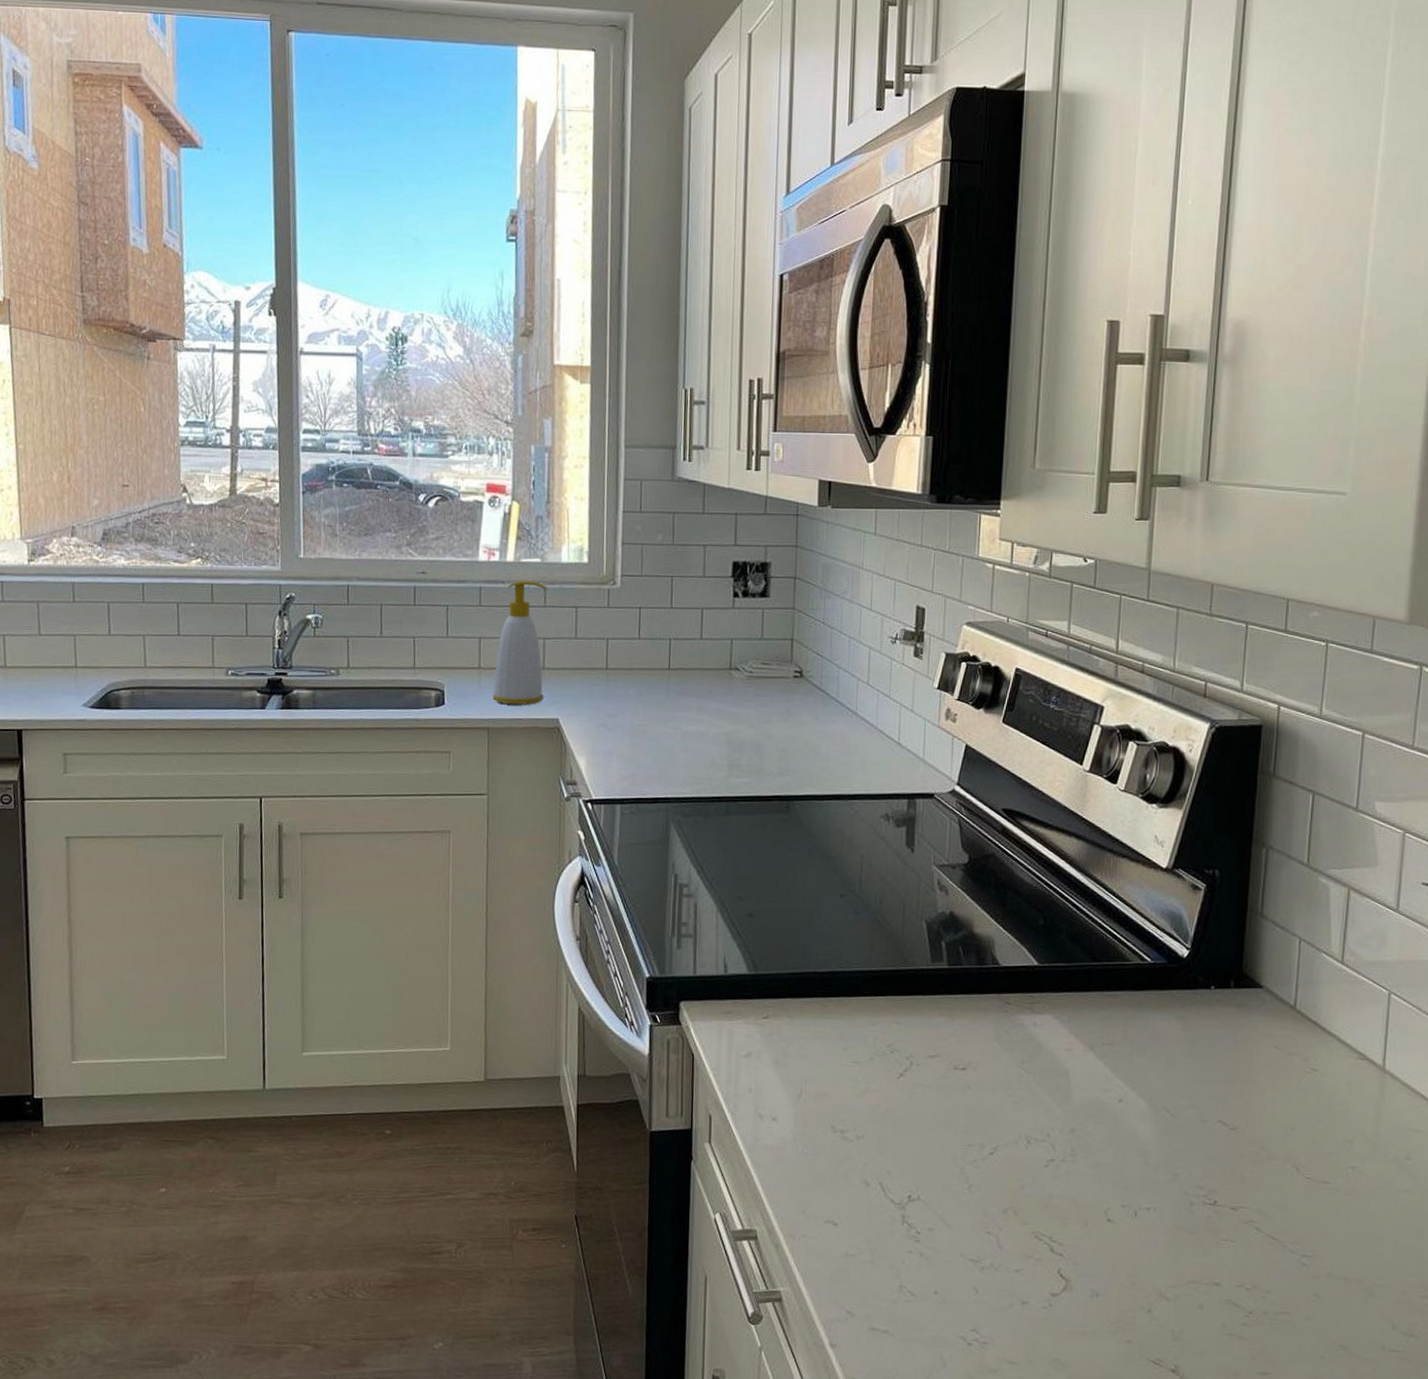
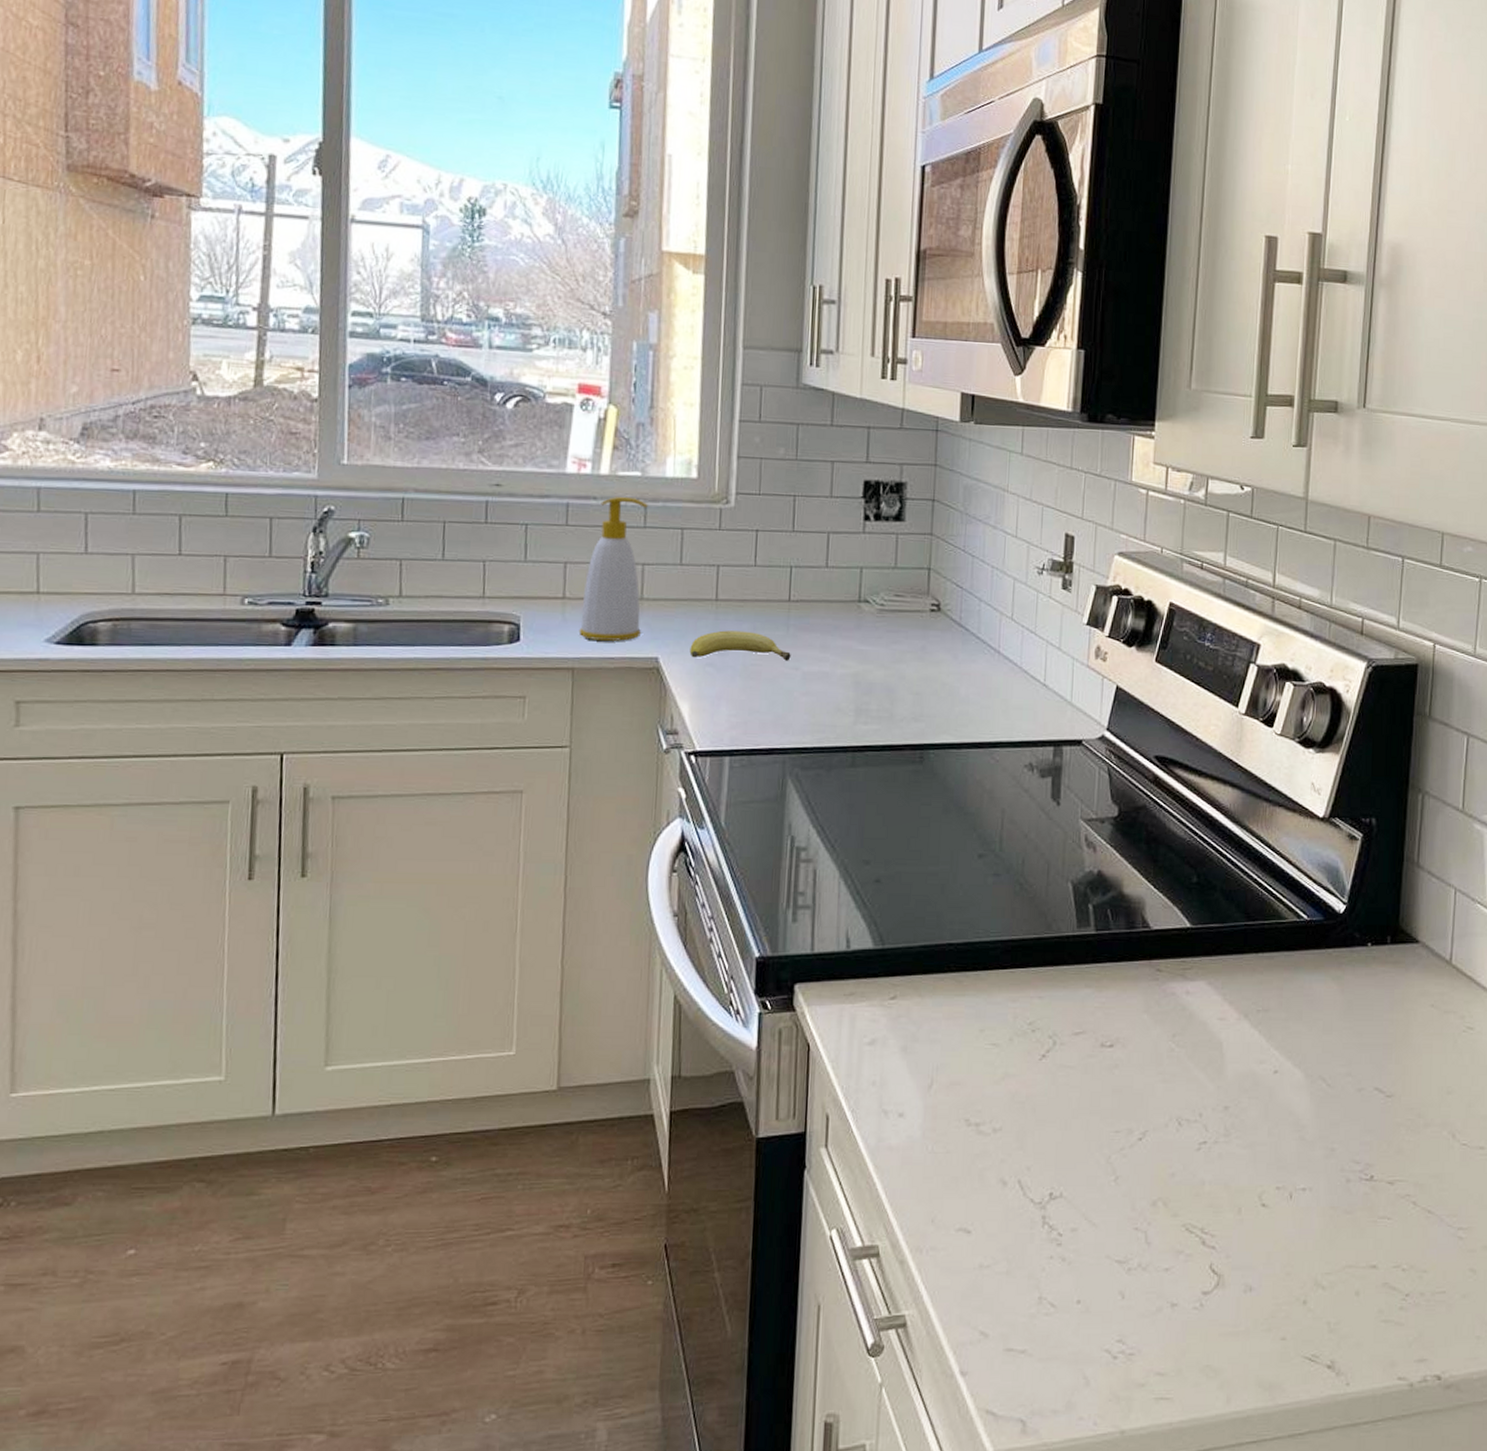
fruit: none [585,695,672,722] -> present [689,630,791,661]

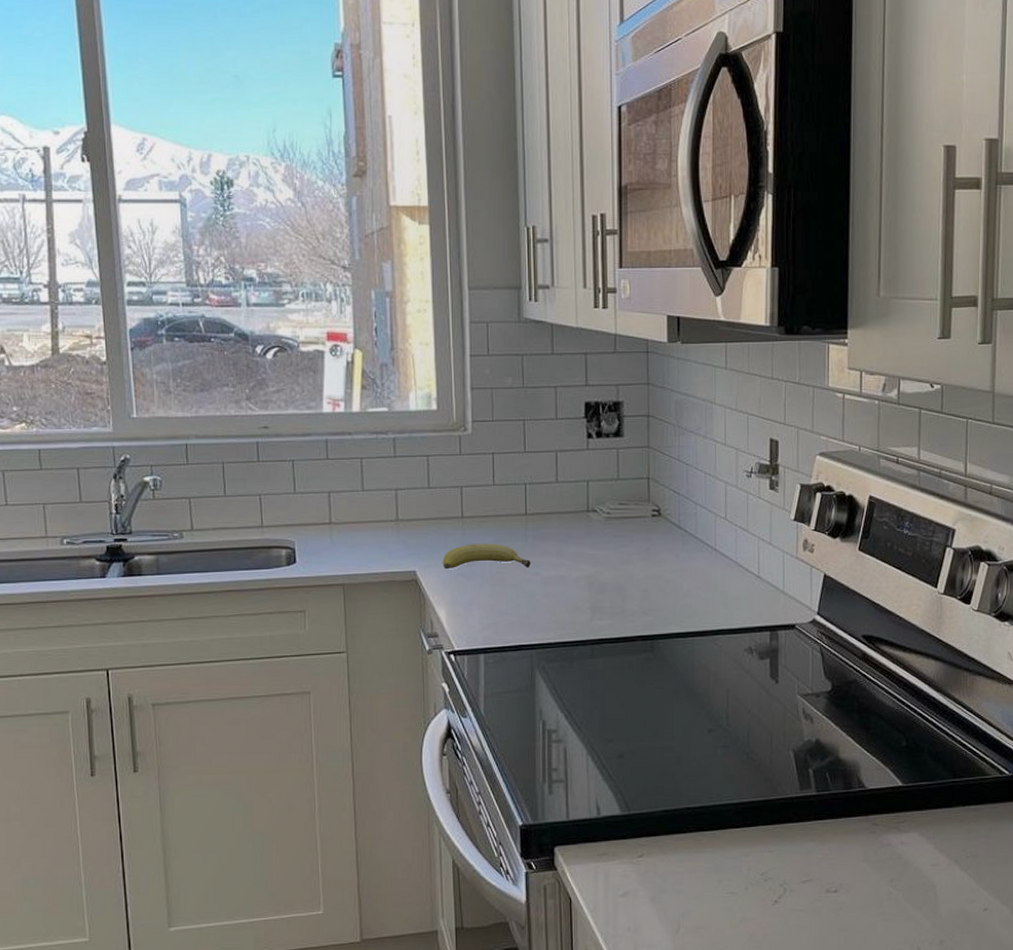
soap bottle: present [578,497,648,641] -> none [345,431,399,558]

